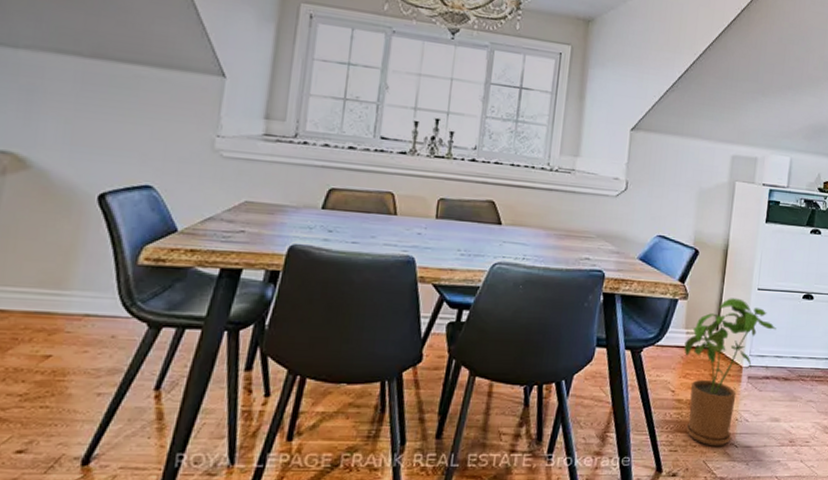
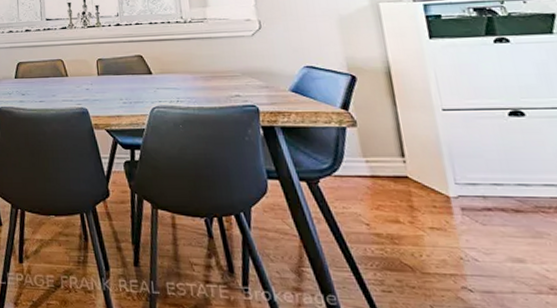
house plant: present [684,298,776,446] -> none [367,121,483,290]

